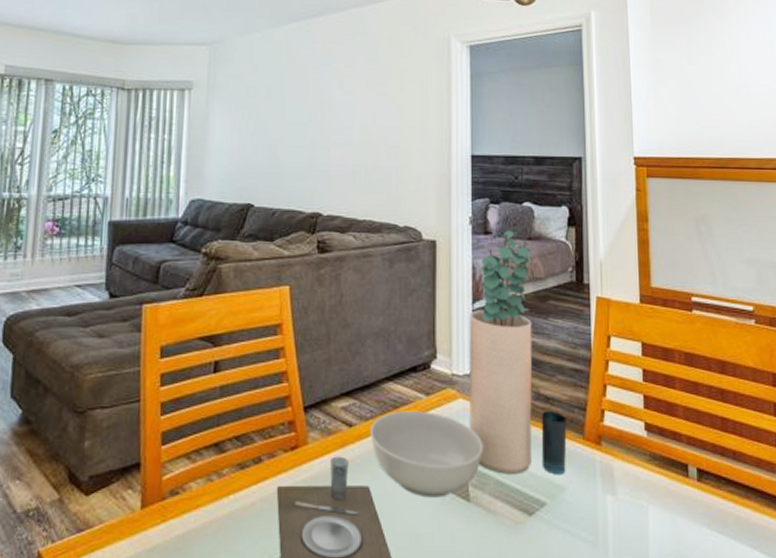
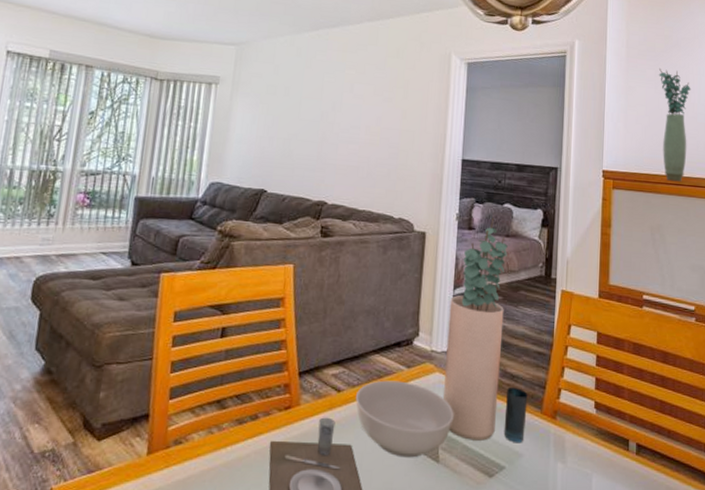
vase: none [690,35,731,164] -> present [658,67,691,182]

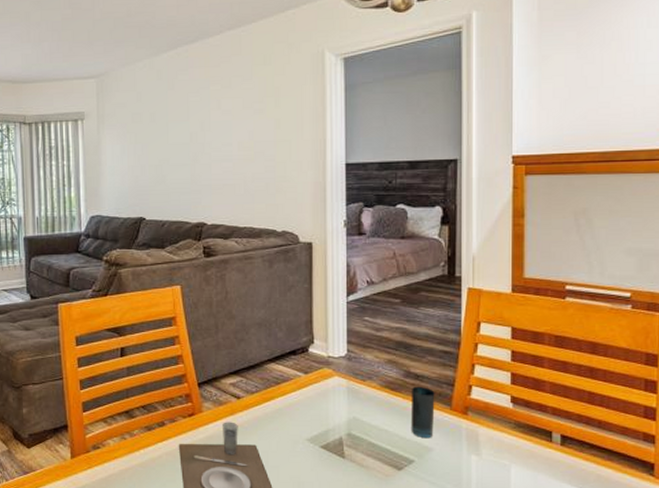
bowl: present [355,380,454,458] -> none [255,386,357,455]
vase: present [443,218,508,441] -> none [344,221,404,437]
vase: present [658,67,691,182] -> none [581,27,626,158]

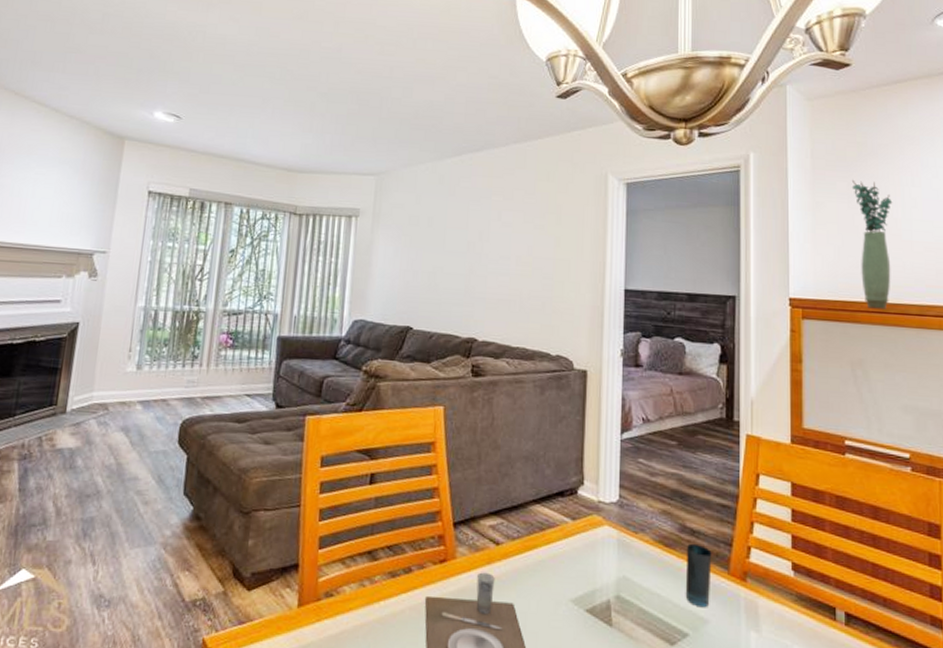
vase: none [581,27,626,158] -> present [851,179,893,310]

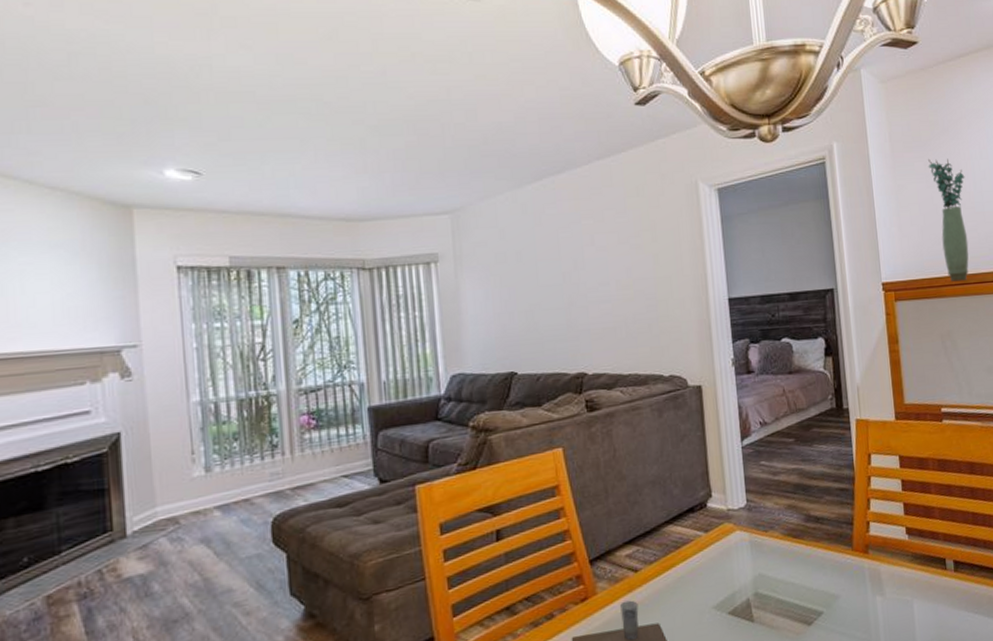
cup: present [685,543,712,608] -> none [813,529,839,586]

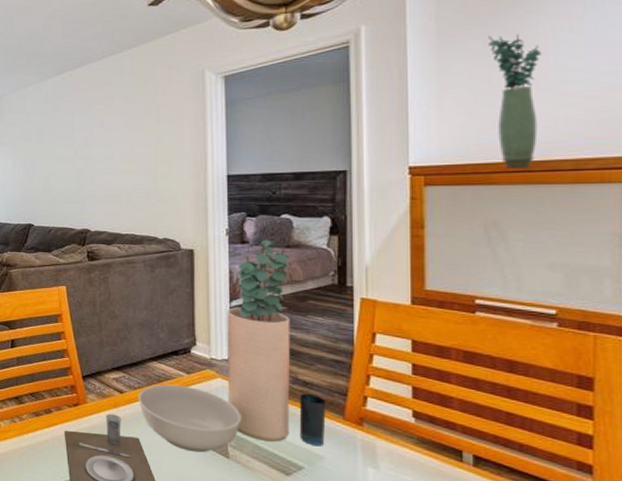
bowl: none [654,547,763,625] -> present [137,384,241,453]
vase: none [739,356,807,593] -> present [227,230,291,442]
cup: none [813,529,839,586] -> present [299,393,326,447]

